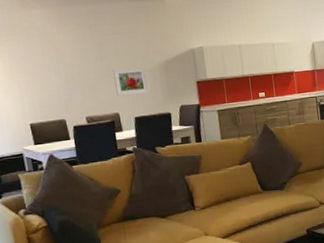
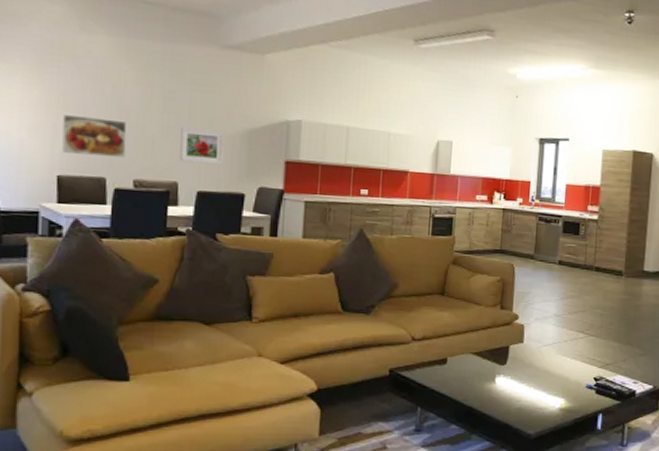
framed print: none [24,73,77,106] -> present [62,115,127,157]

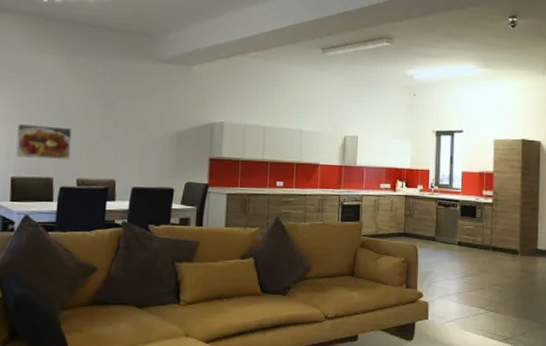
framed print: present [180,127,224,165] -> none [117,131,156,164]

